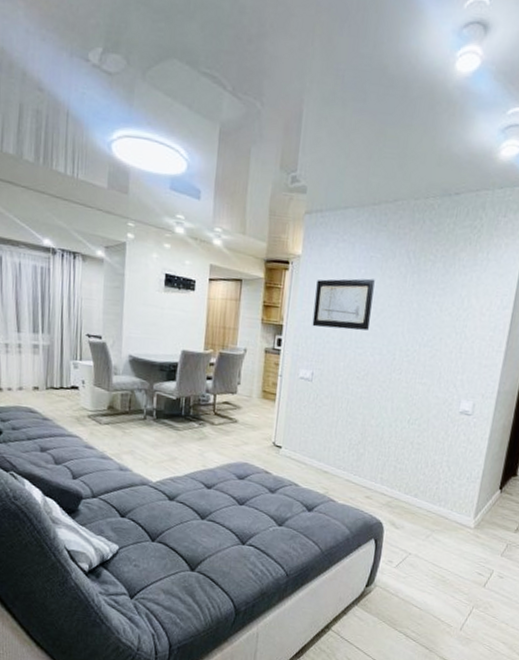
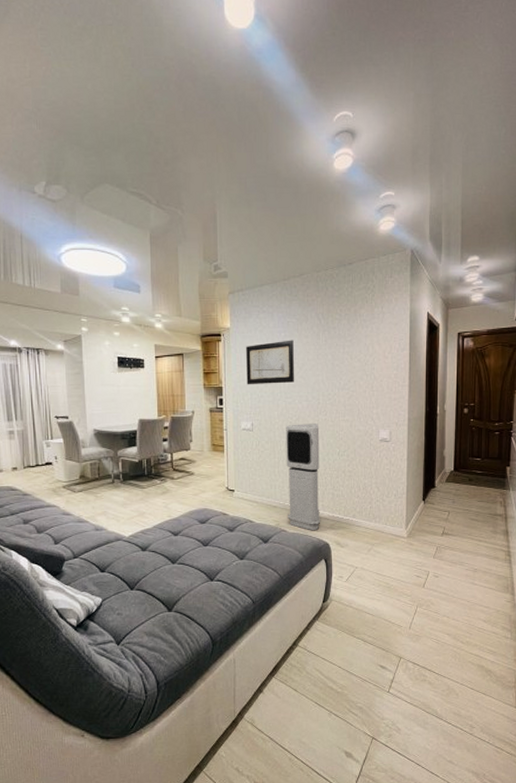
air purifier: none [339,380,391,506] -> present [286,423,320,531]

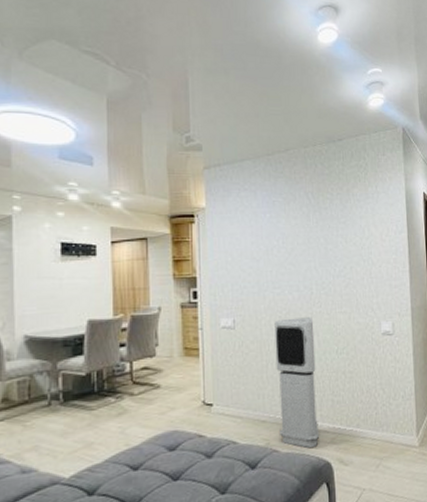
wall art: present [246,340,294,385] -> none [225,221,282,274]

